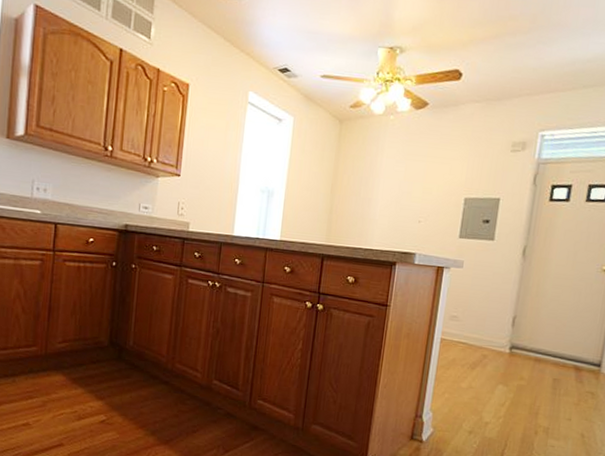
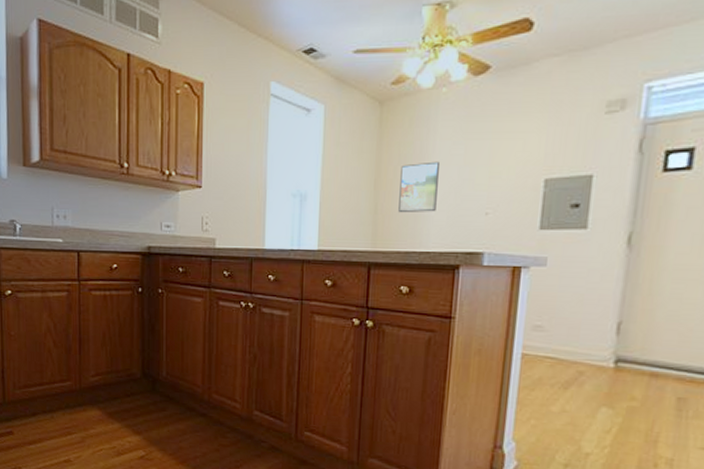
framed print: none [350,174,385,217] -> present [398,161,439,213]

